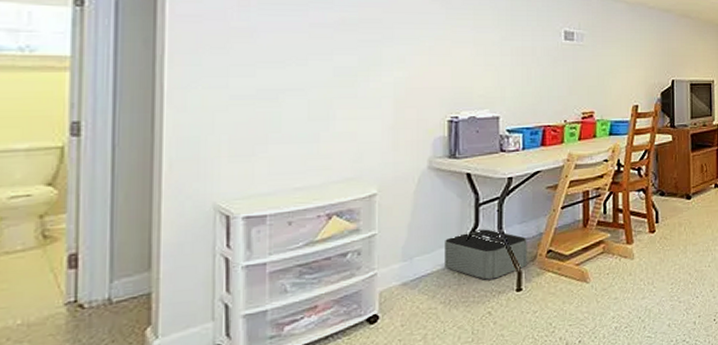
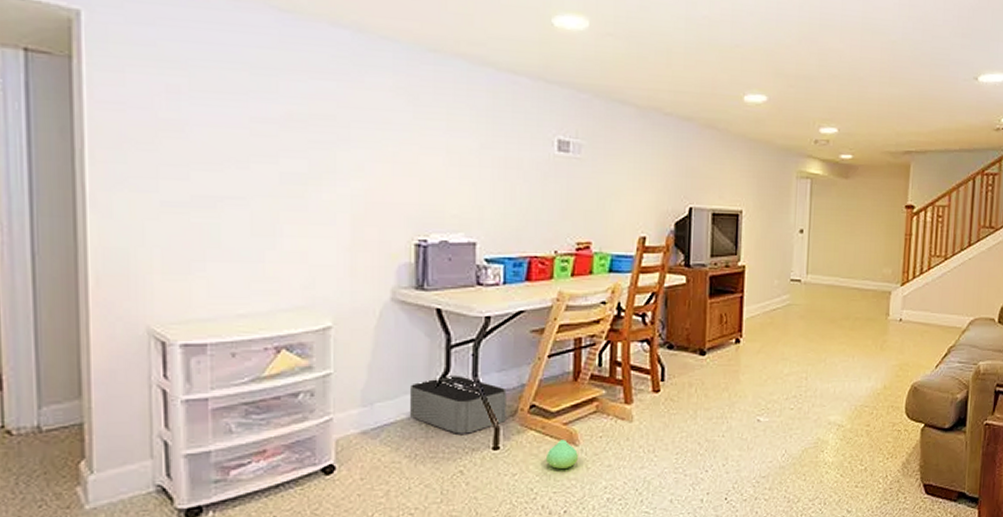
plush toy: none [562,278,589,304] -> present [546,440,578,469]

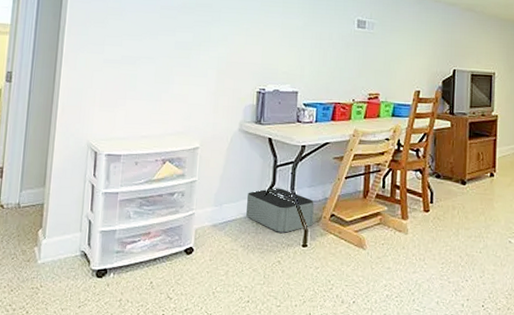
plush toy: present [546,440,578,469] -> none [341,243,365,267]

